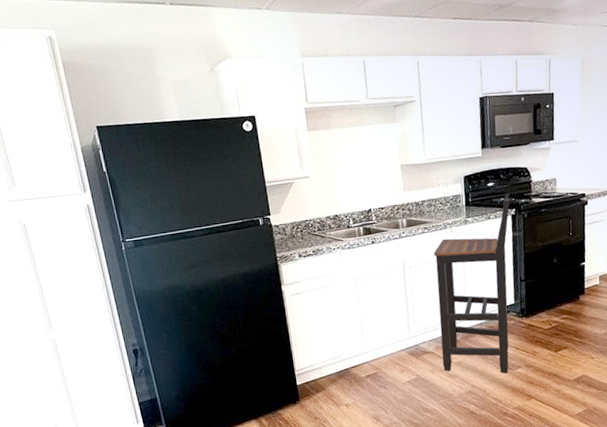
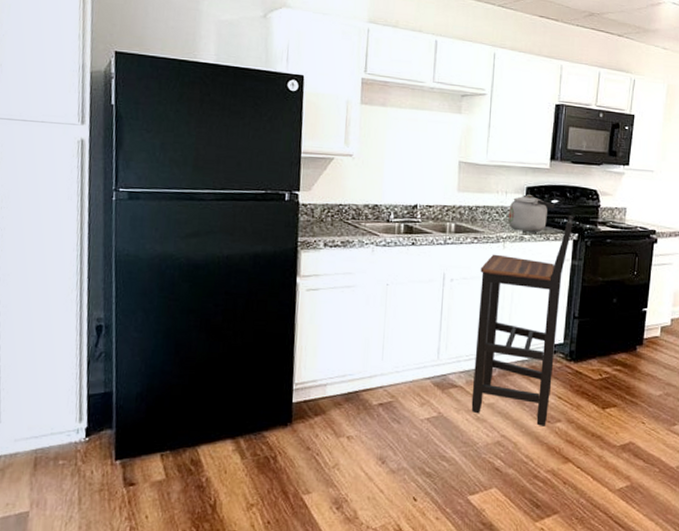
kettle: none [450,182,491,216] -> present [508,194,555,232]

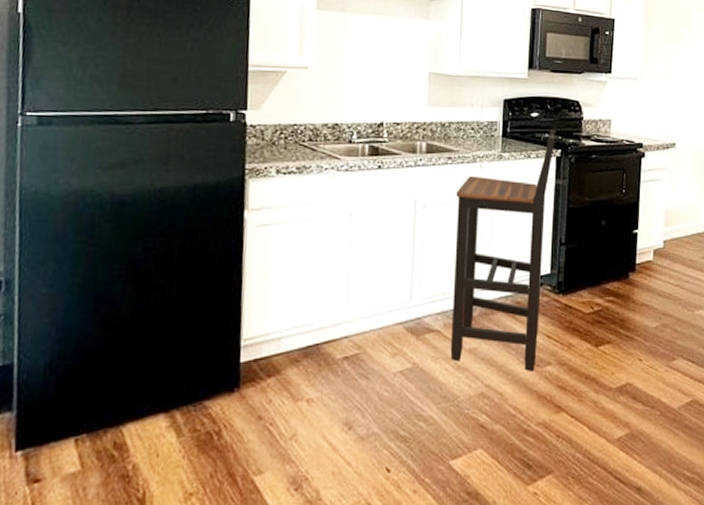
kettle: present [508,194,555,232] -> none [485,108,535,149]

